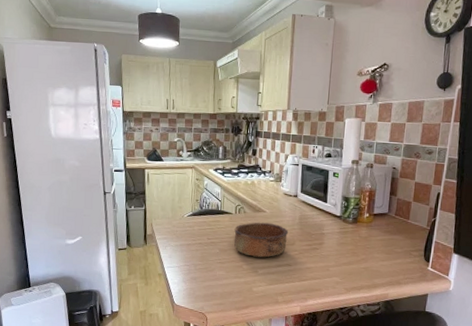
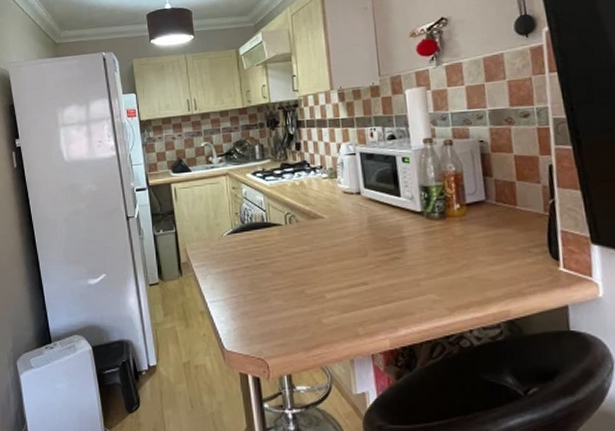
bowl: present [233,222,289,258] -> none [287,231,358,277]

